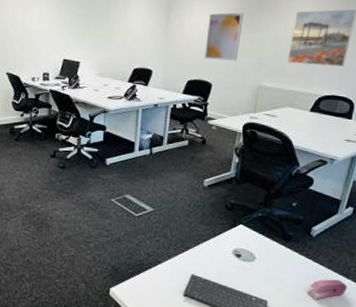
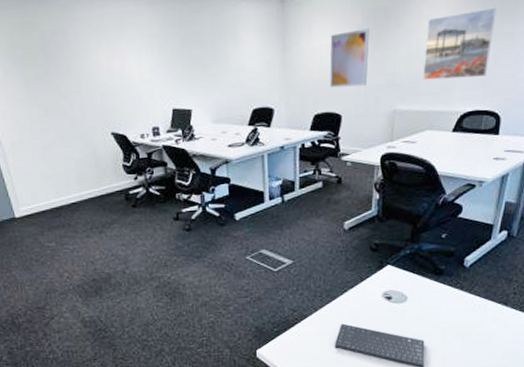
stapler: present [308,279,347,301] -> none [466,309,507,333]

